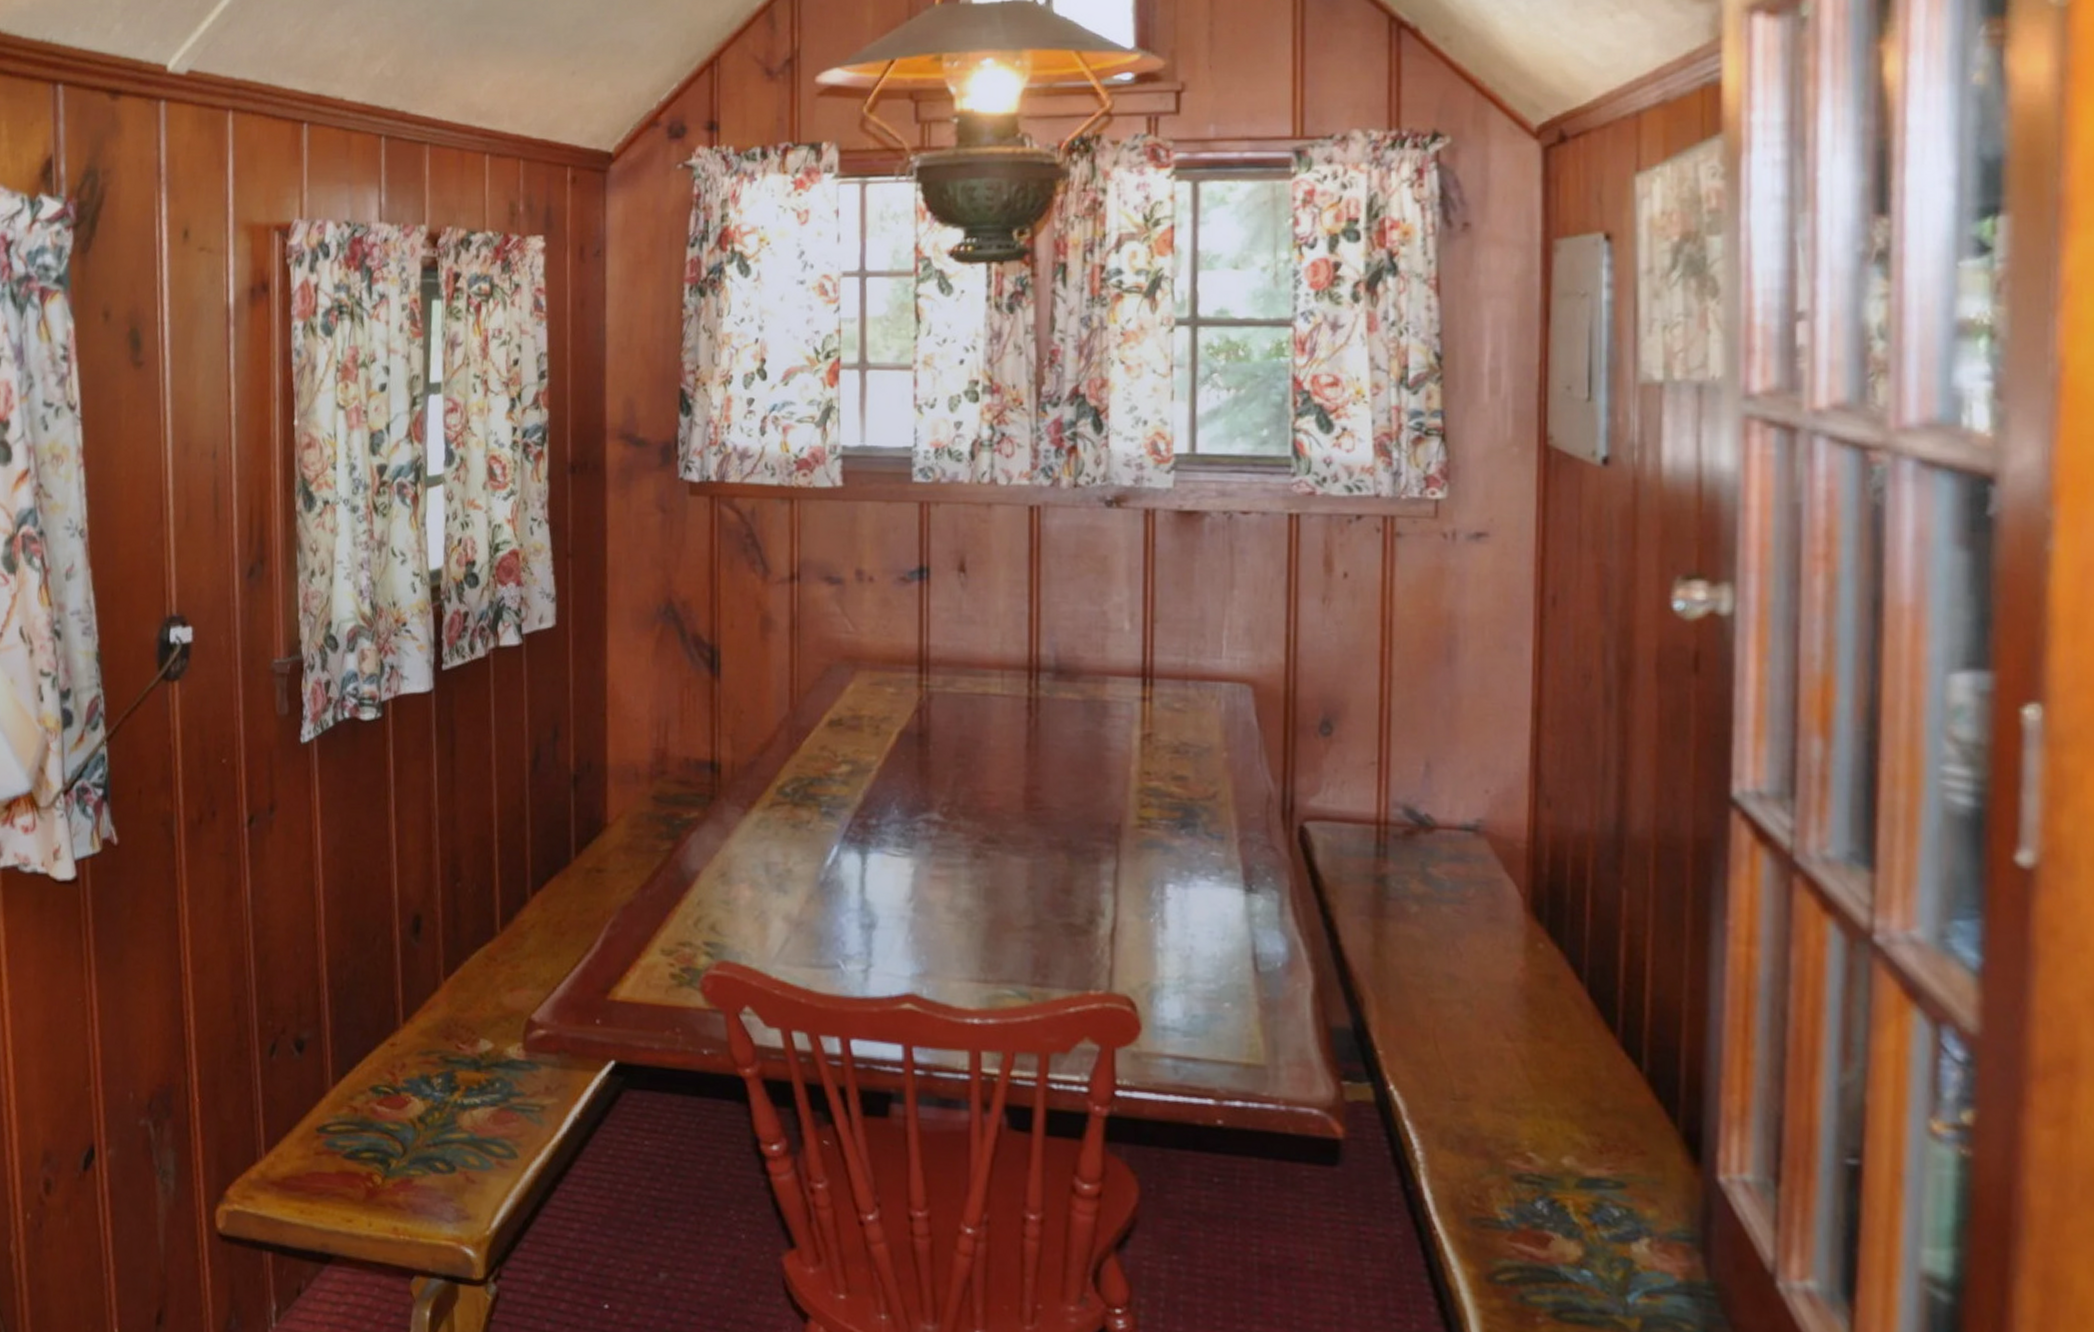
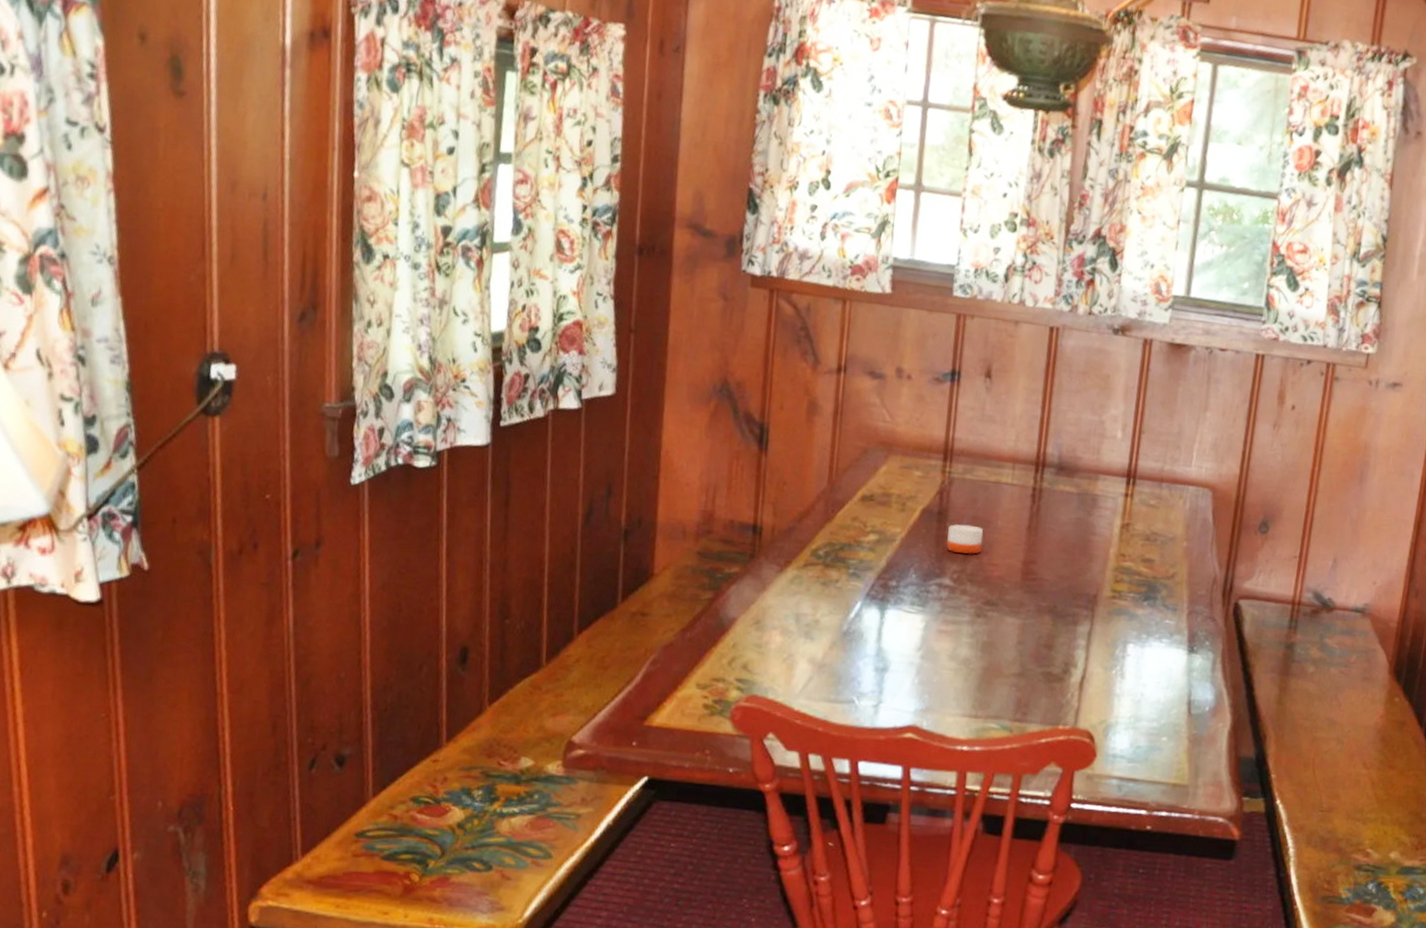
candle: none [930,744,974,782] -> present [946,522,984,554]

